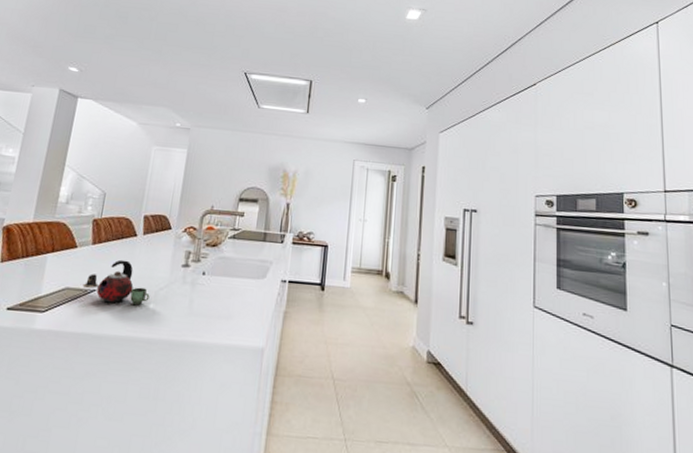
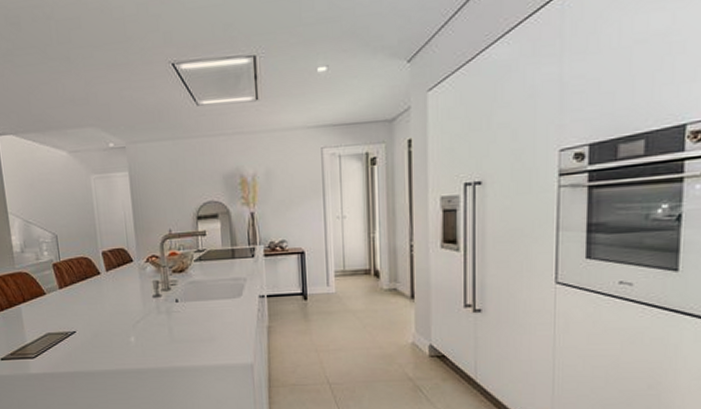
kettle: present [82,259,150,305] -> none [62,299,129,341]

